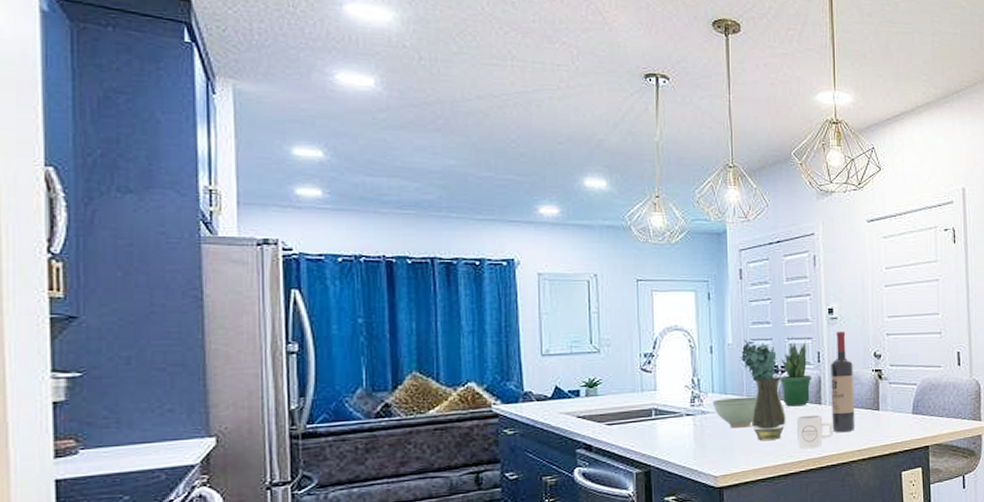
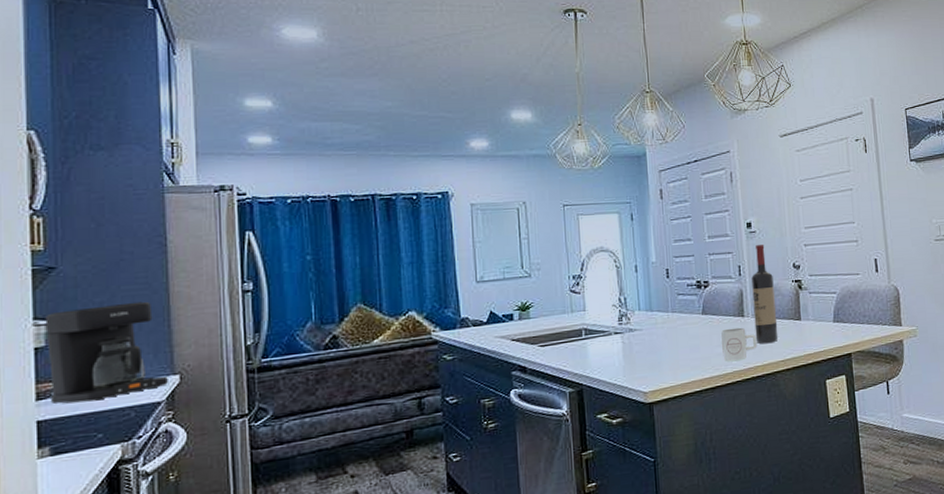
coffee maker: none [65,358,203,462] -> present [45,301,168,404]
bowl: present [712,396,757,428] -> none [639,312,682,344]
vase: present [741,339,786,440] -> none [665,257,711,355]
planter: present [780,342,812,407] -> none [703,256,734,321]

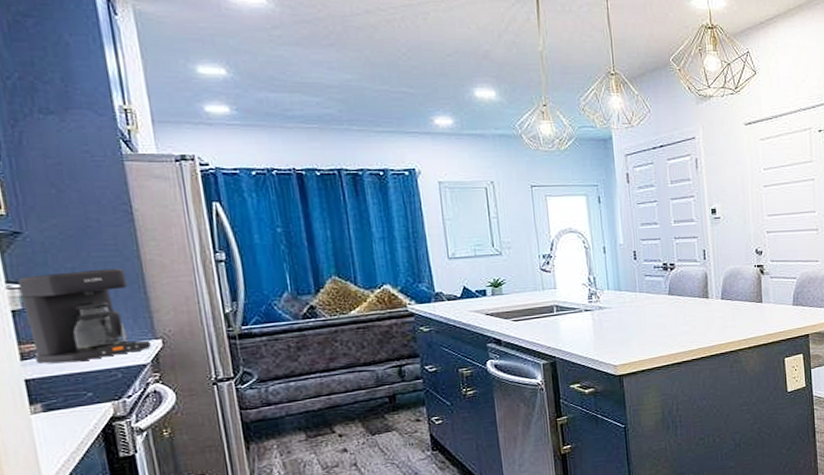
mug: present [721,327,757,362] -> none [687,308,721,340]
wine bottle: present [751,245,779,344] -> none [716,230,741,323]

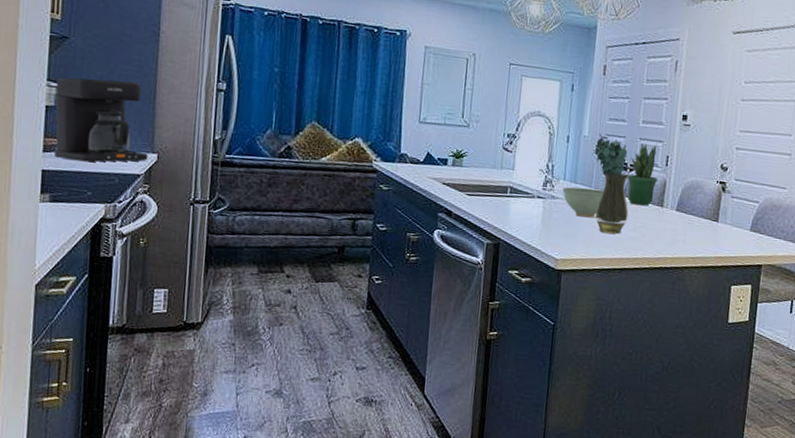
bowl: none [608,292,649,322] -> present [562,187,604,218]
vase: none [632,240,677,332] -> present [594,133,629,234]
planter: none [669,241,699,301] -> present [627,142,658,206]

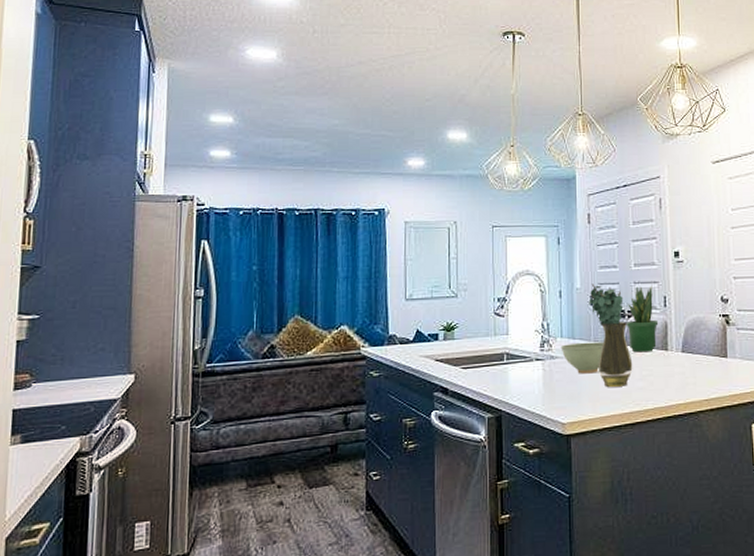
coffee maker: present [55,77,148,163] -> none [26,302,125,395]

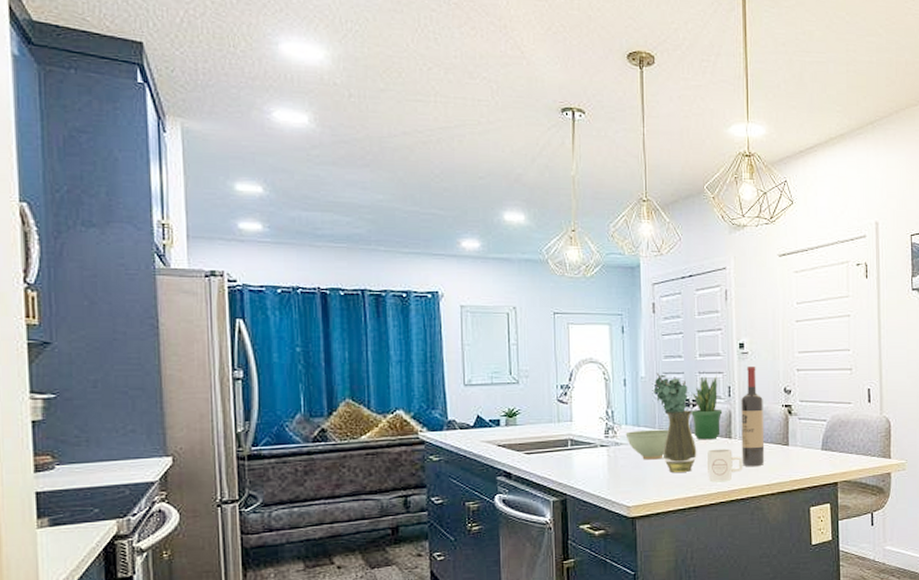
mug: none [644,361,680,398] -> present [708,448,743,483]
wine bottle: none [677,275,703,380] -> present [741,367,765,466]

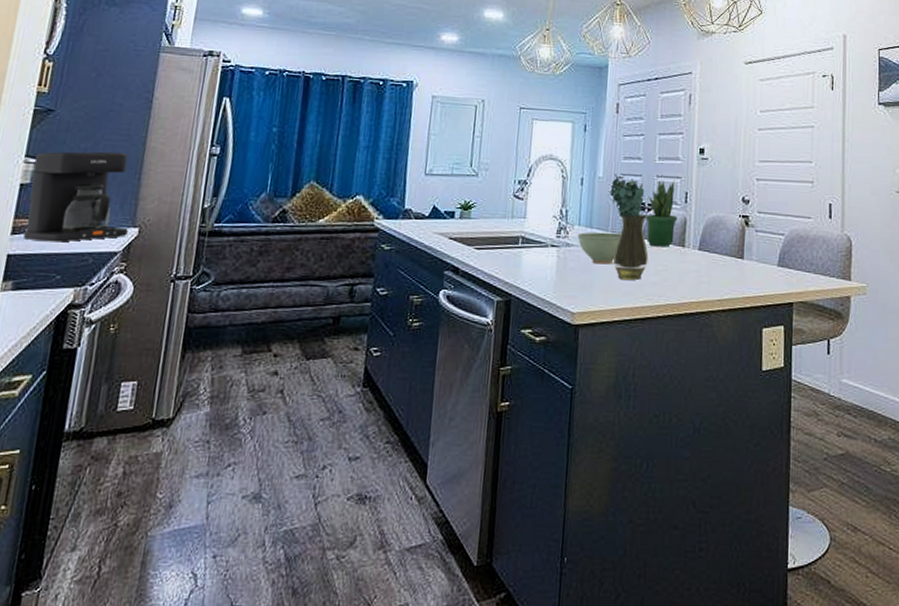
coffee maker: none [41,382,161,477] -> present [23,151,128,243]
mug: present [708,448,743,483] -> none [657,257,695,294]
wine bottle: present [741,367,765,466] -> none [693,173,720,279]

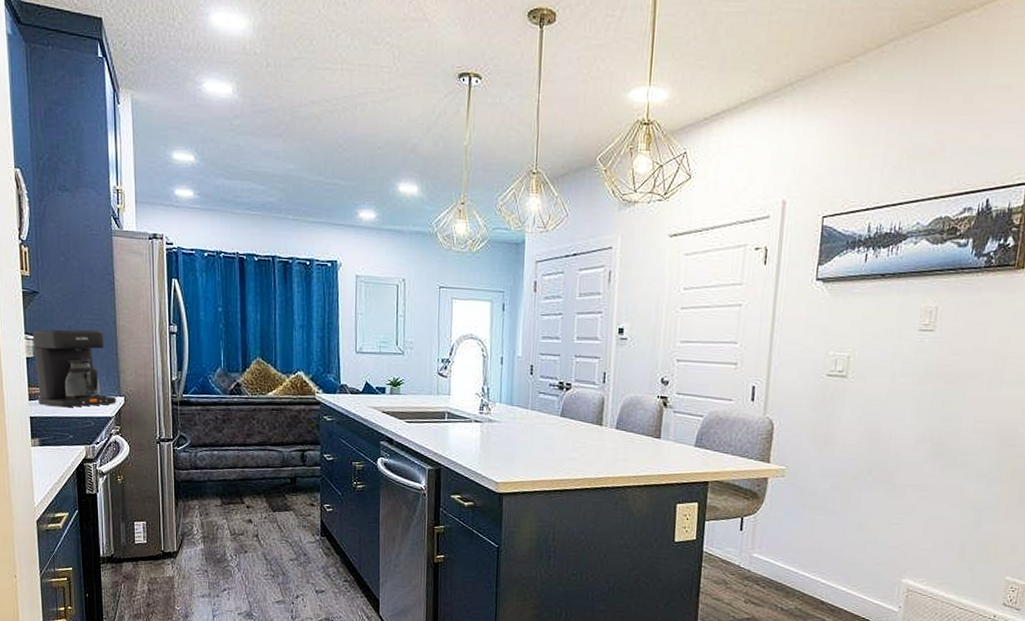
bowl: present [577,232,622,264] -> none [499,409,541,440]
vase: present [609,174,649,280] -> none [529,353,567,455]
planter: present [646,180,678,247] -> none [564,360,596,425]

